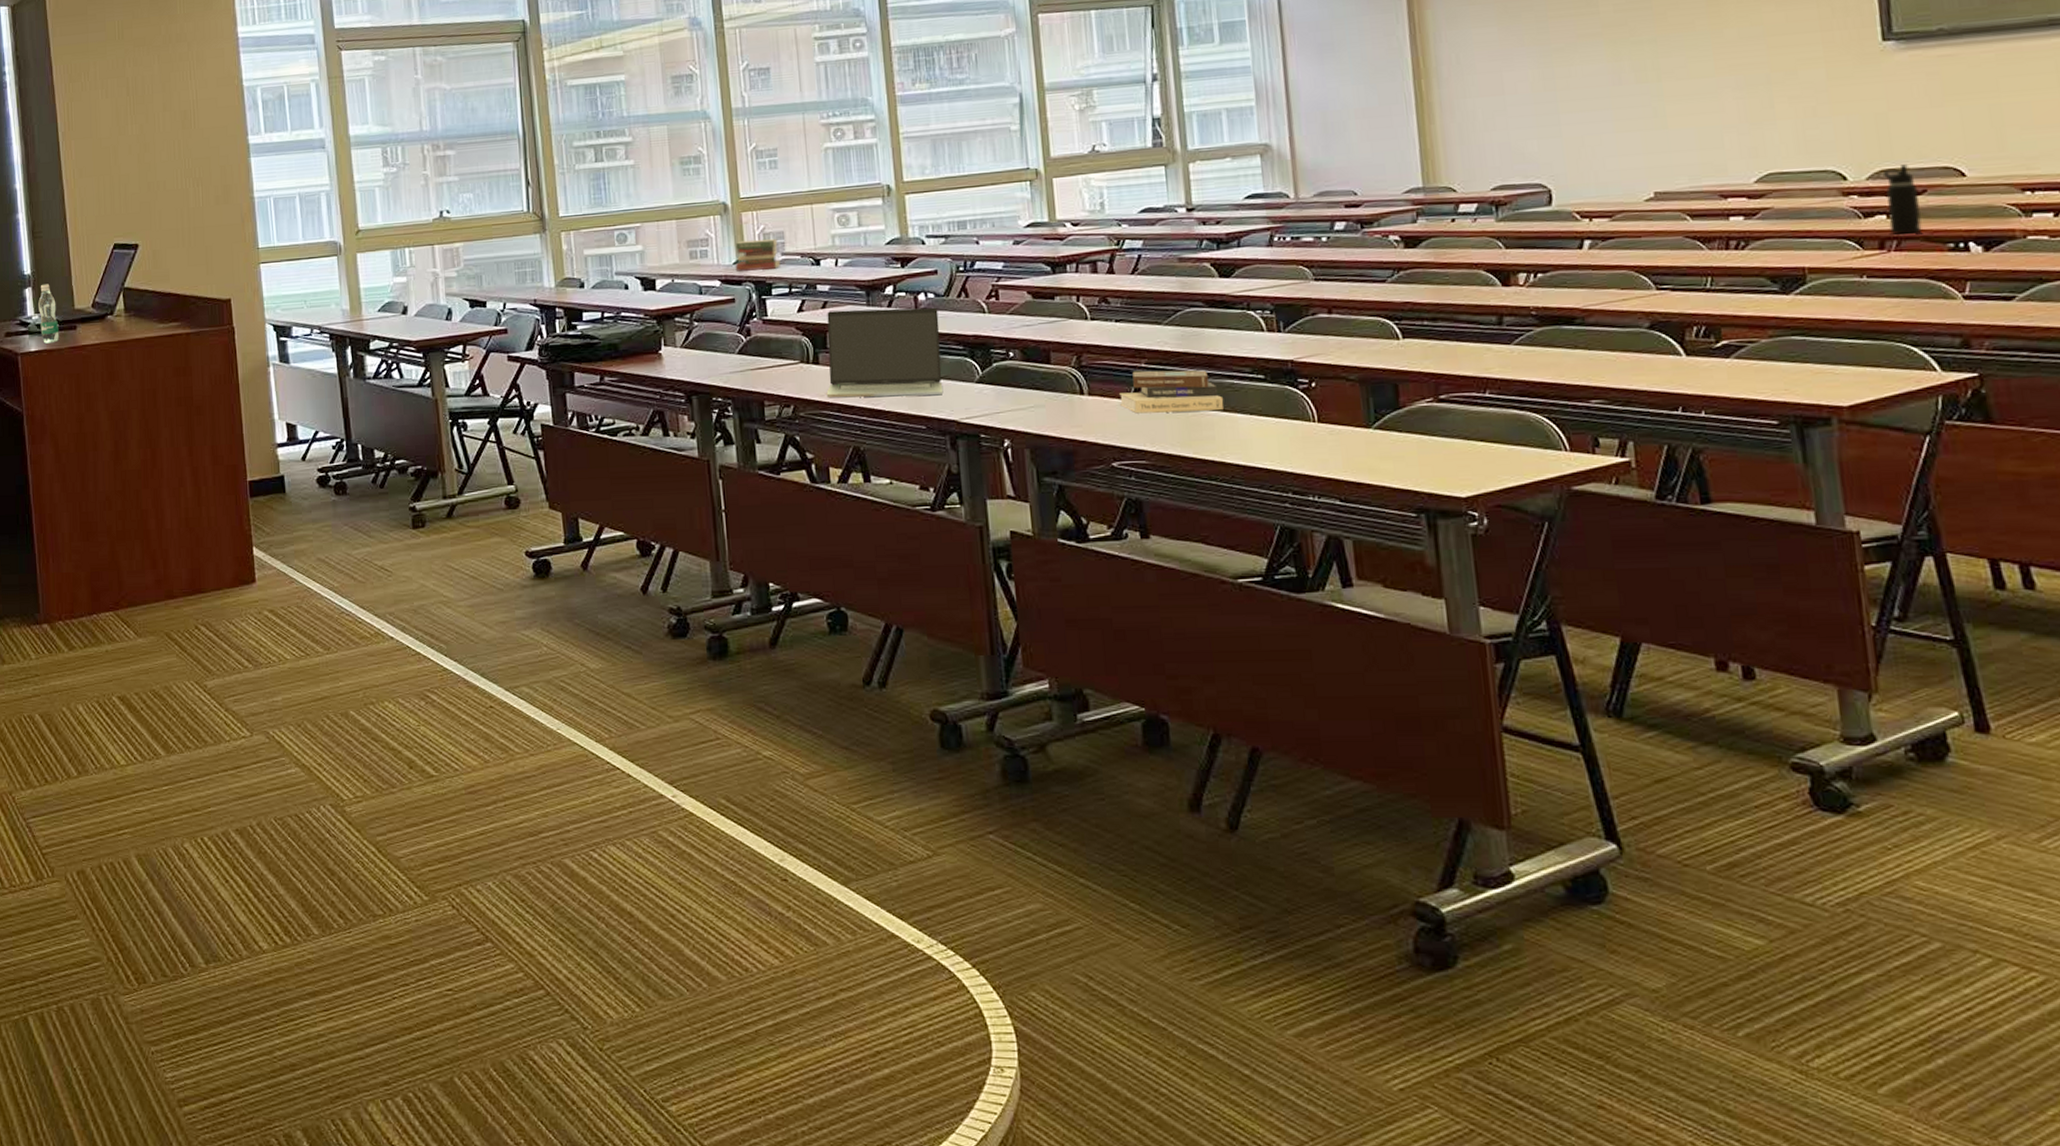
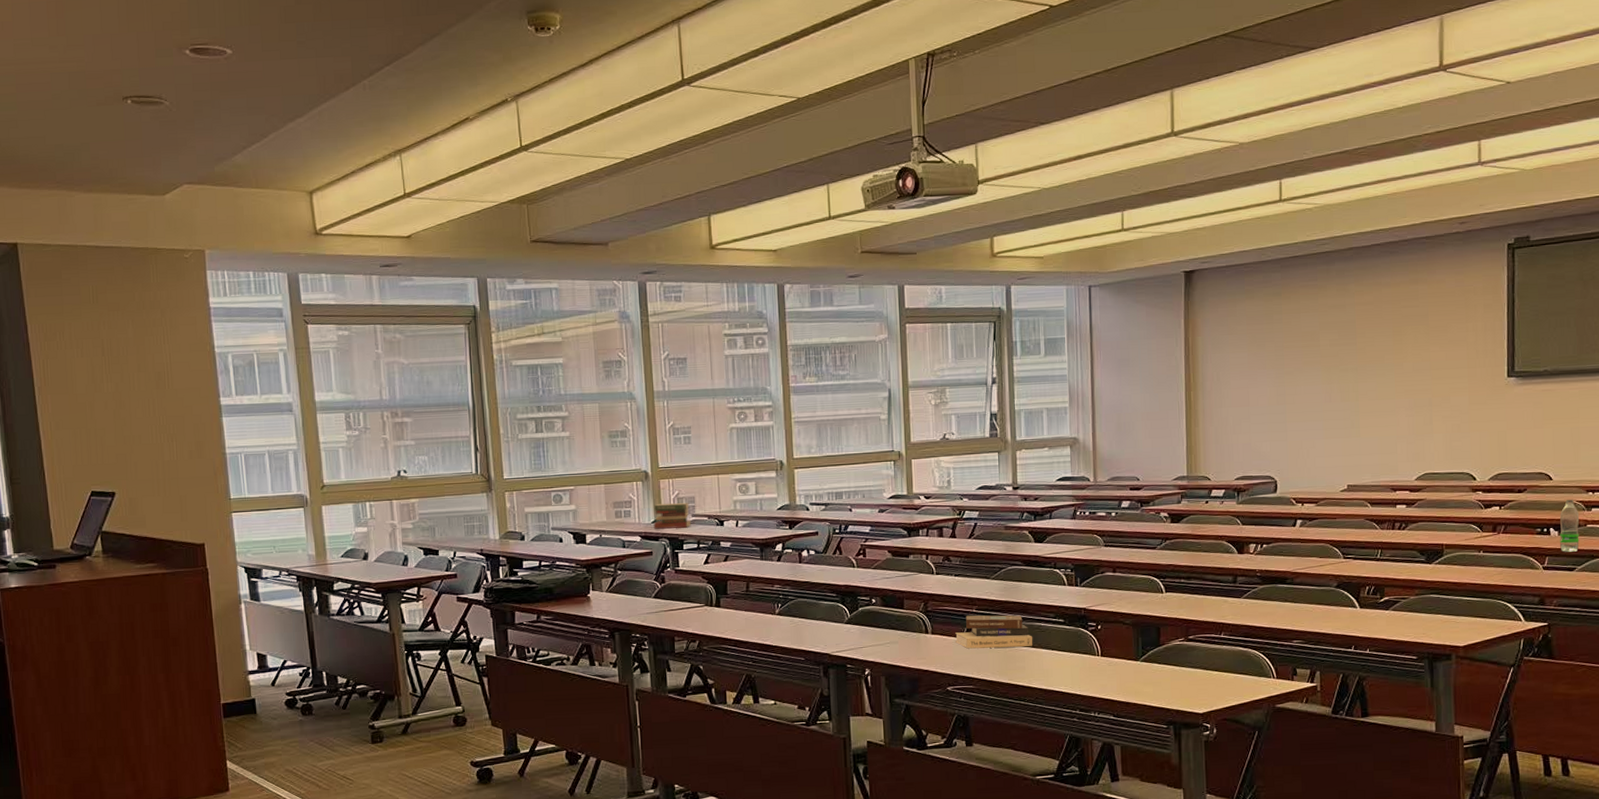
bottle: present [38,284,60,344] -> none [17,526,39,581]
laptop: present [826,307,944,398] -> none [725,562,819,635]
water bottle: present [1882,164,1922,236] -> none [1499,470,1522,522]
bottle: none [1982,202,2018,275] -> present [1560,500,1580,552]

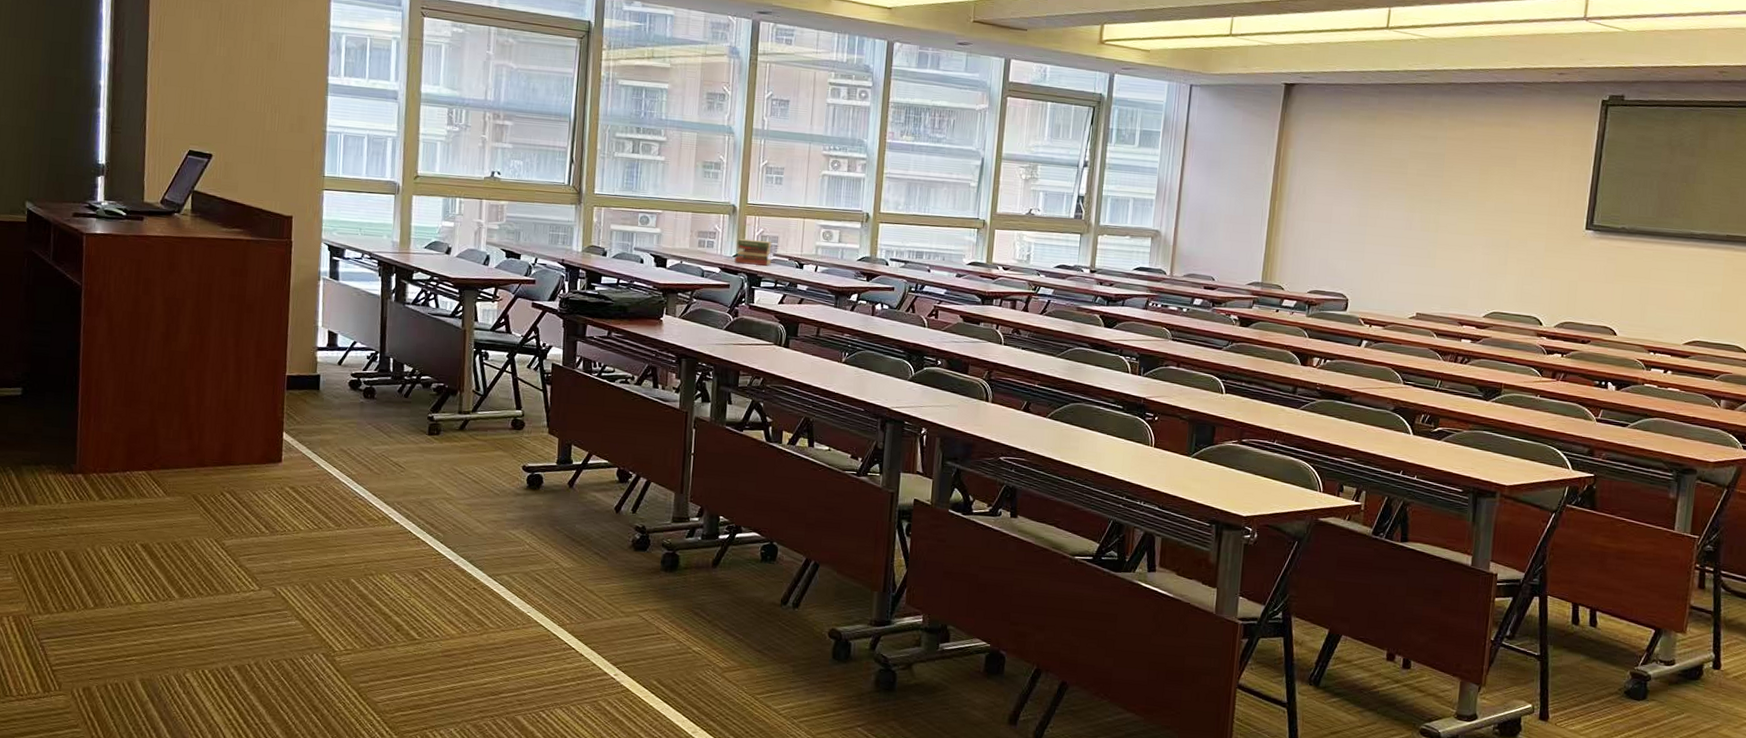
books: present [955,615,1033,649] -> none [1013,389,1090,429]
bottle: present [1560,500,1580,552] -> none [1615,357,1639,409]

